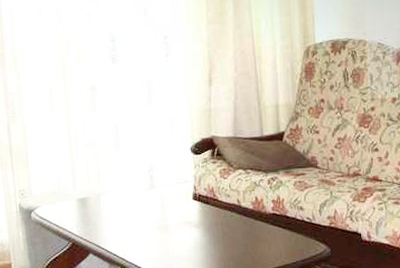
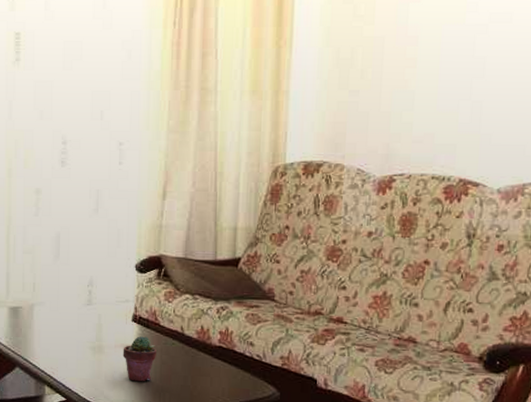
potted succulent: none [187,212,218,254] -> present [123,336,156,382]

